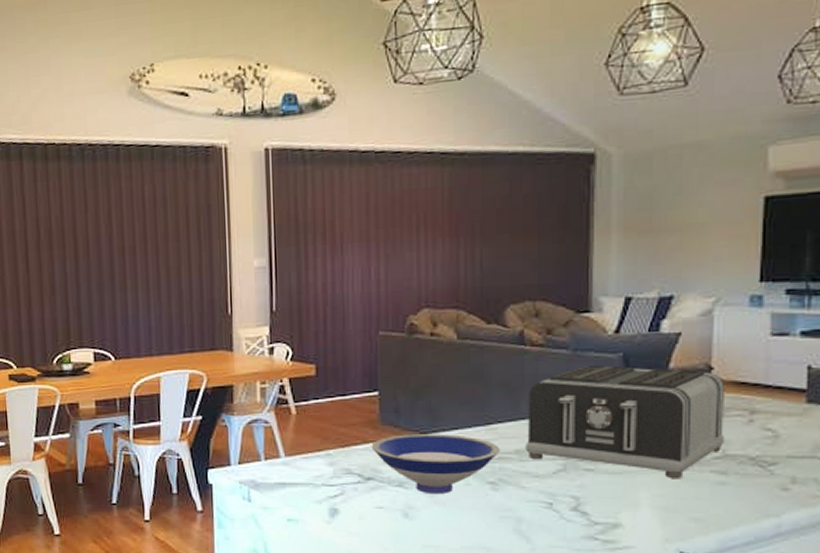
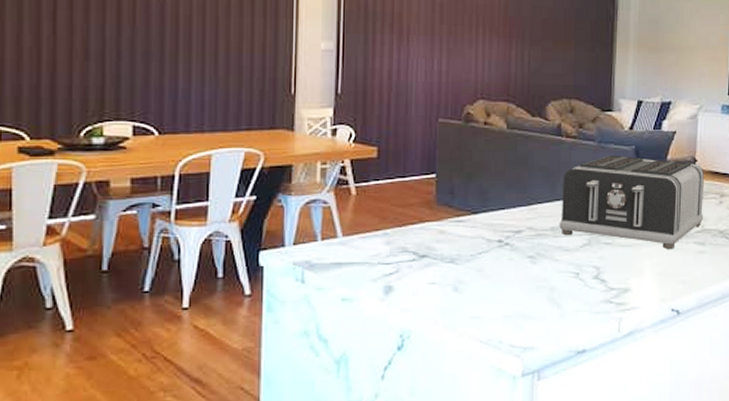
bowl: present [371,434,500,495] -> none [427,214,539,269]

